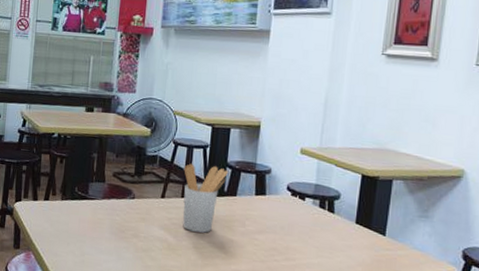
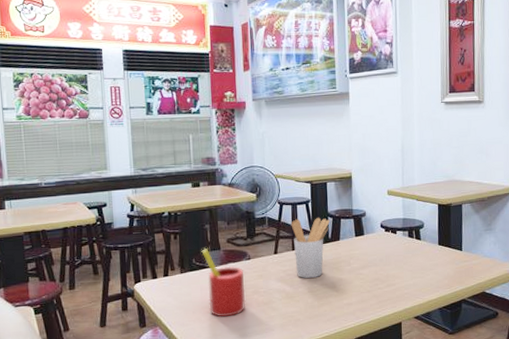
straw: none [84,177,125,256] -> present [201,247,246,317]

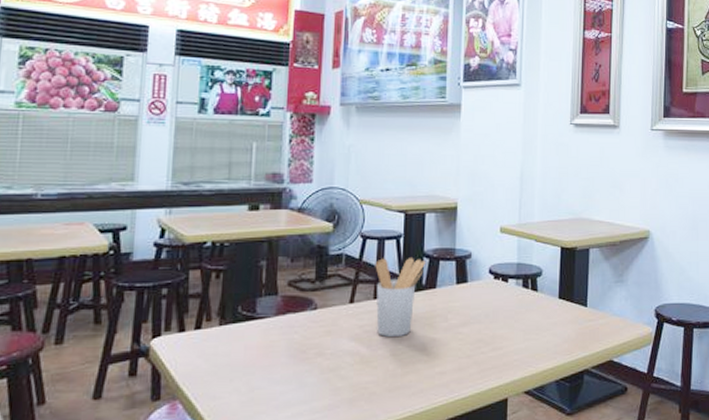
straw: present [201,247,246,317] -> none [251,291,306,388]

